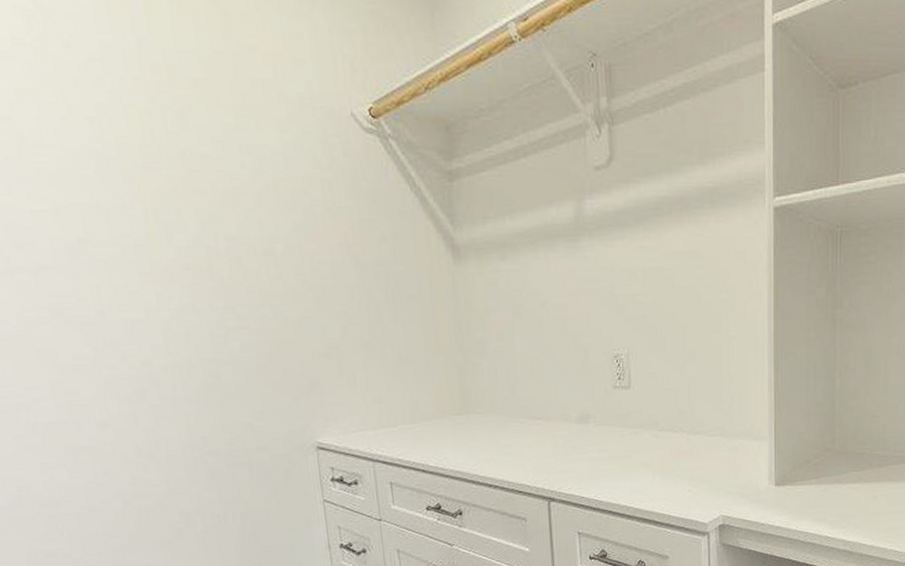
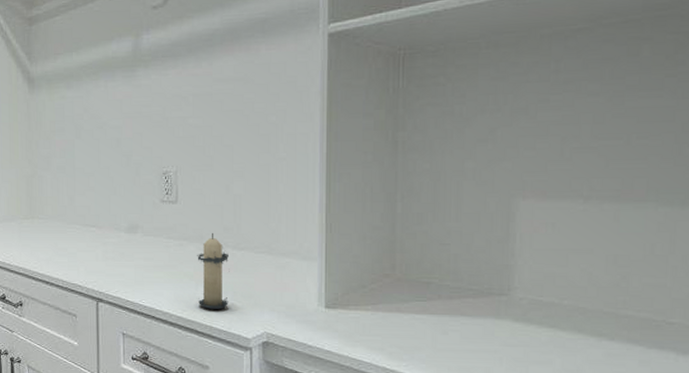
candle: none [653,417,686,498] -> present [197,232,230,309]

